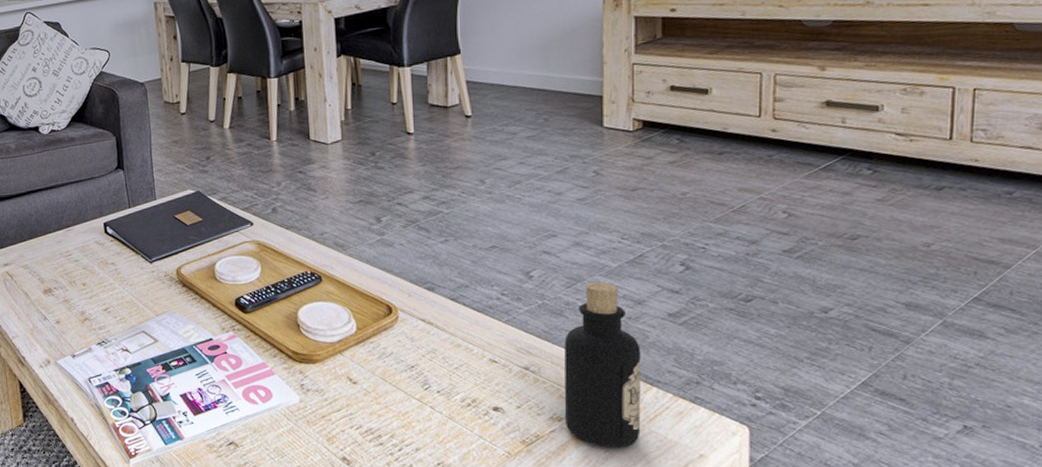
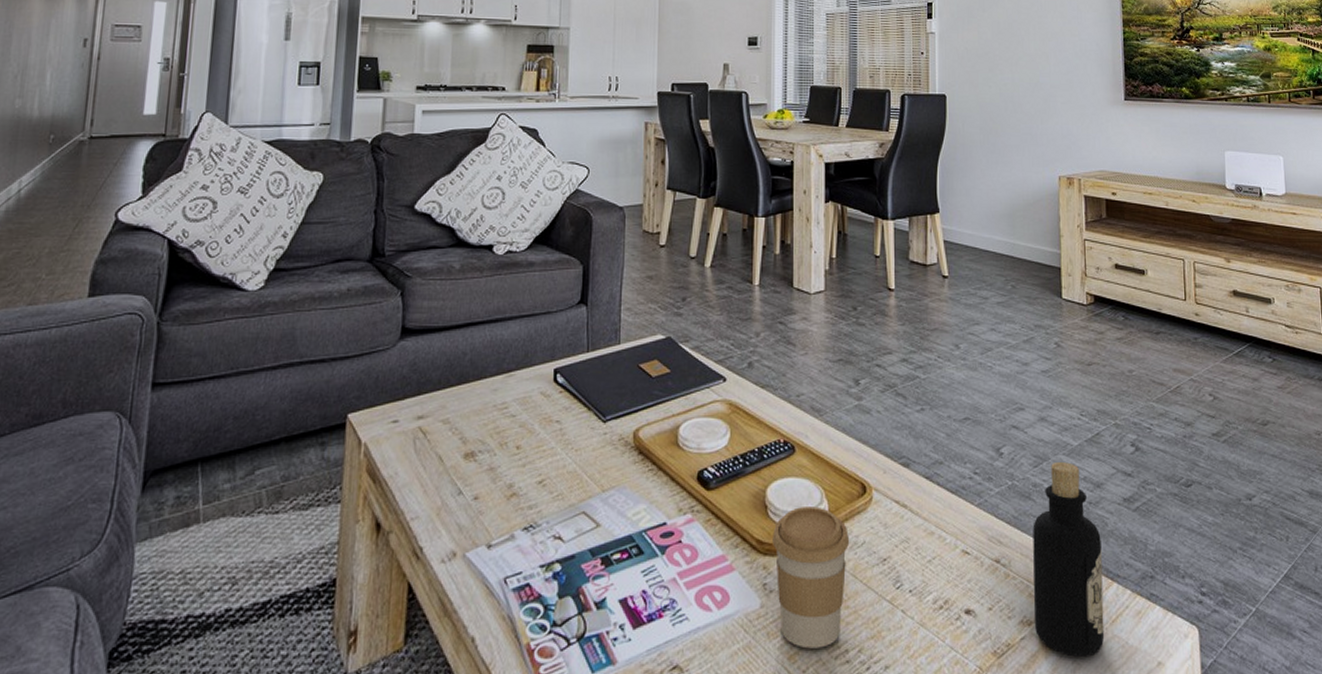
coffee cup: none [306,325,379,433] -> present [773,506,850,649]

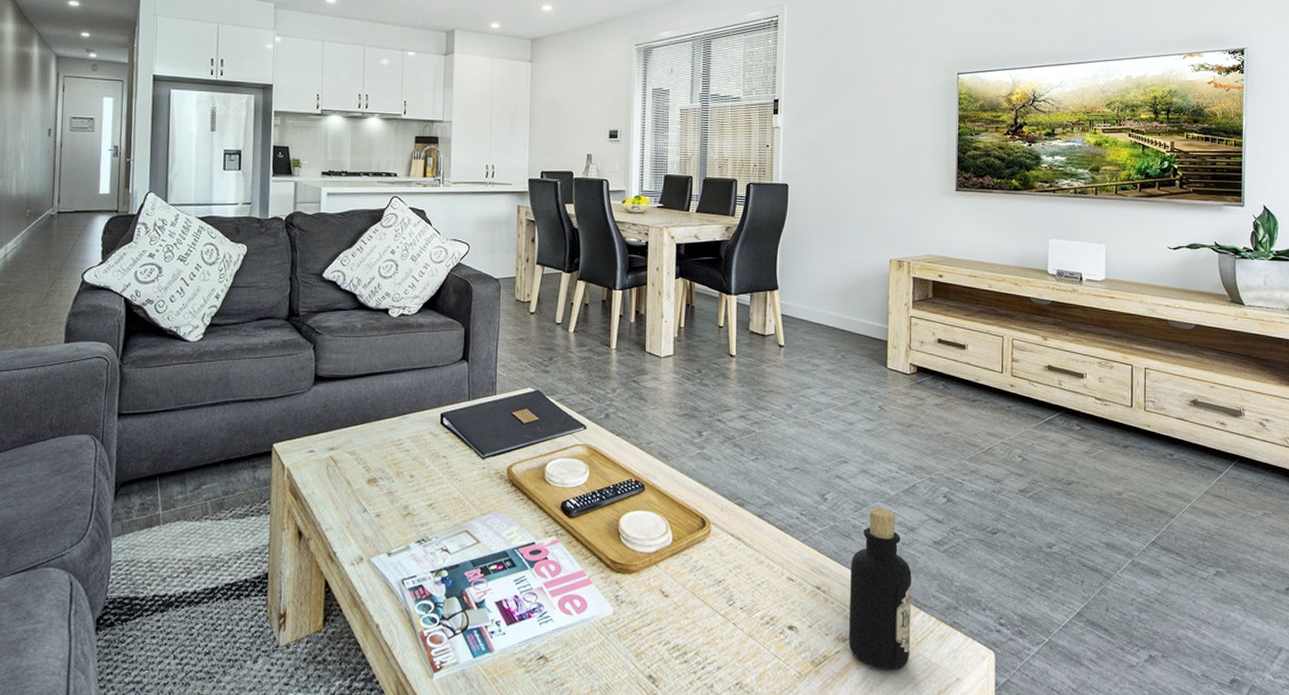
coffee cup: present [773,506,850,649] -> none [624,535,690,649]

